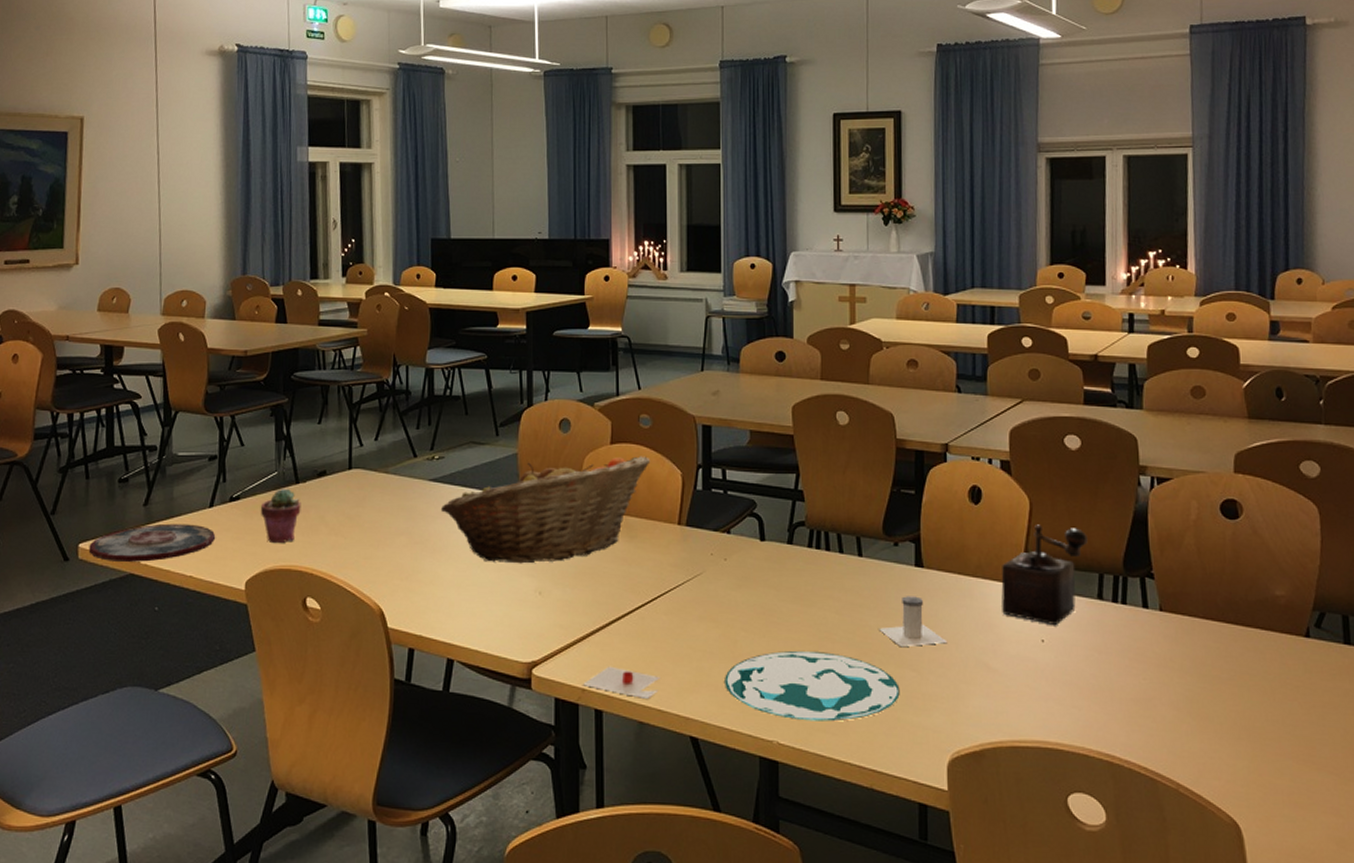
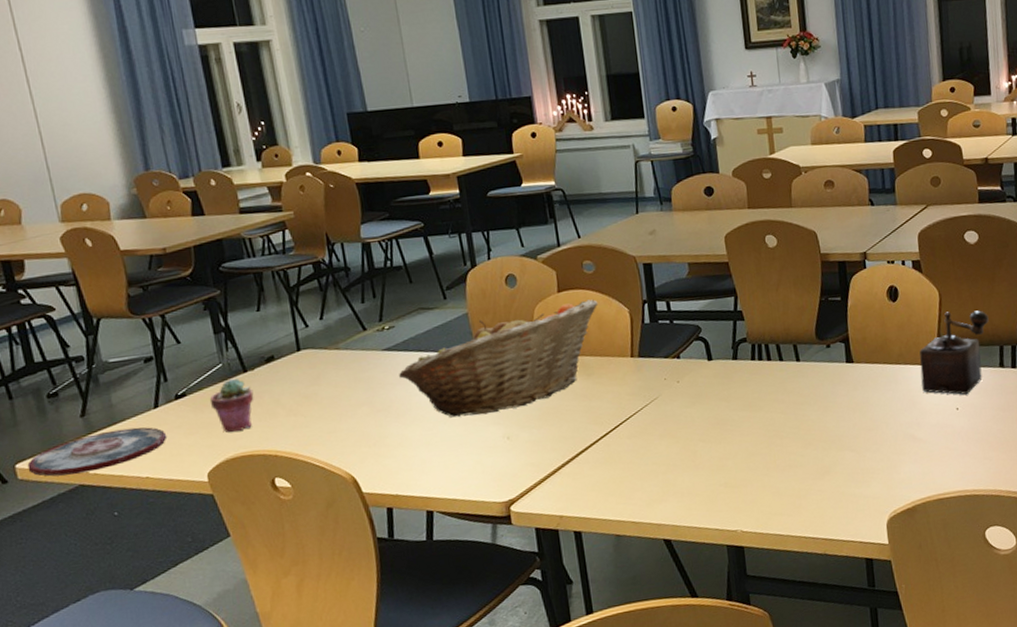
mug: present [583,666,660,700] -> none [560,491,631,516]
plate: present [725,651,900,722] -> none [689,448,842,509]
salt shaker: present [879,596,948,648] -> none [820,388,879,433]

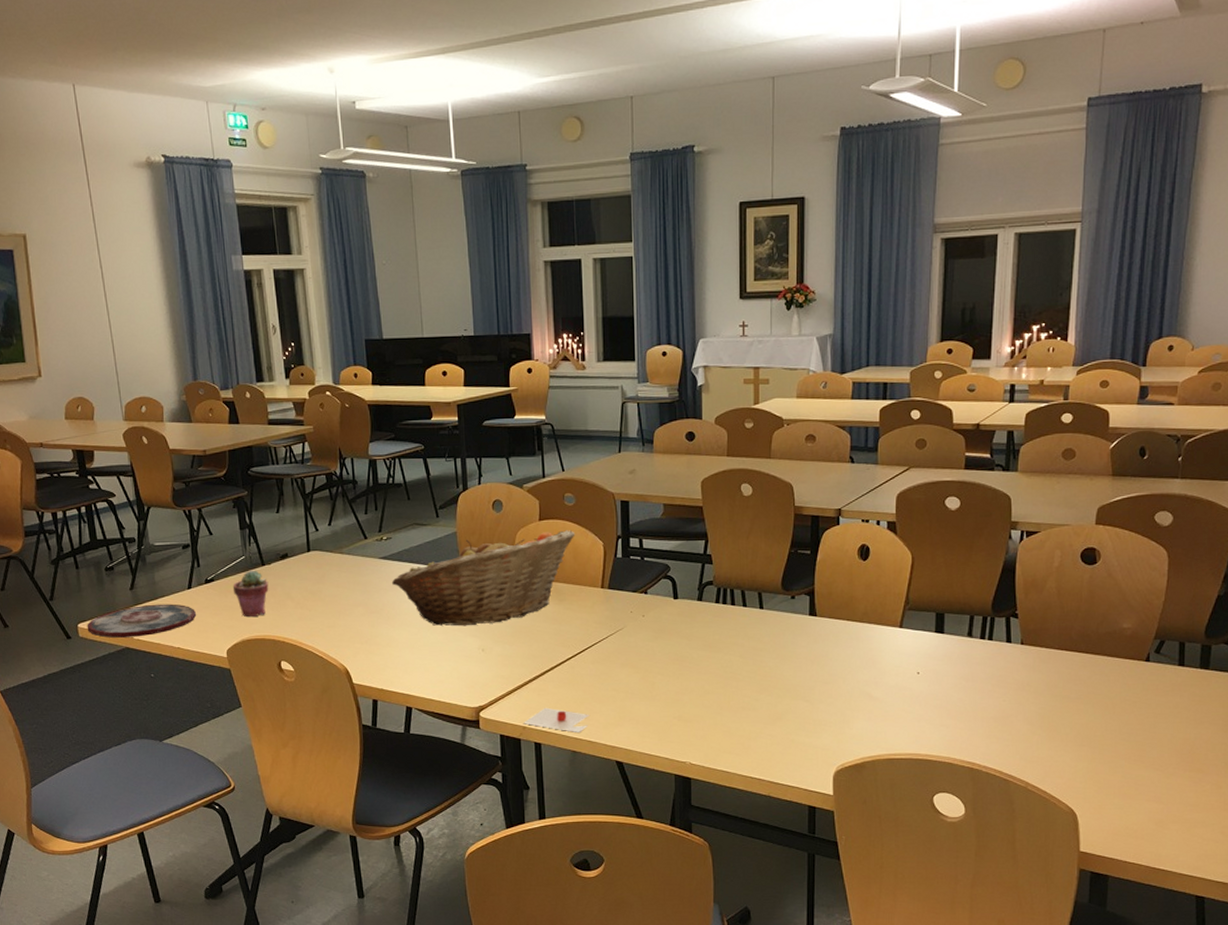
mug: none [560,491,631,516] -> present [524,707,589,734]
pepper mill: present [919,310,989,395] -> none [884,576,962,659]

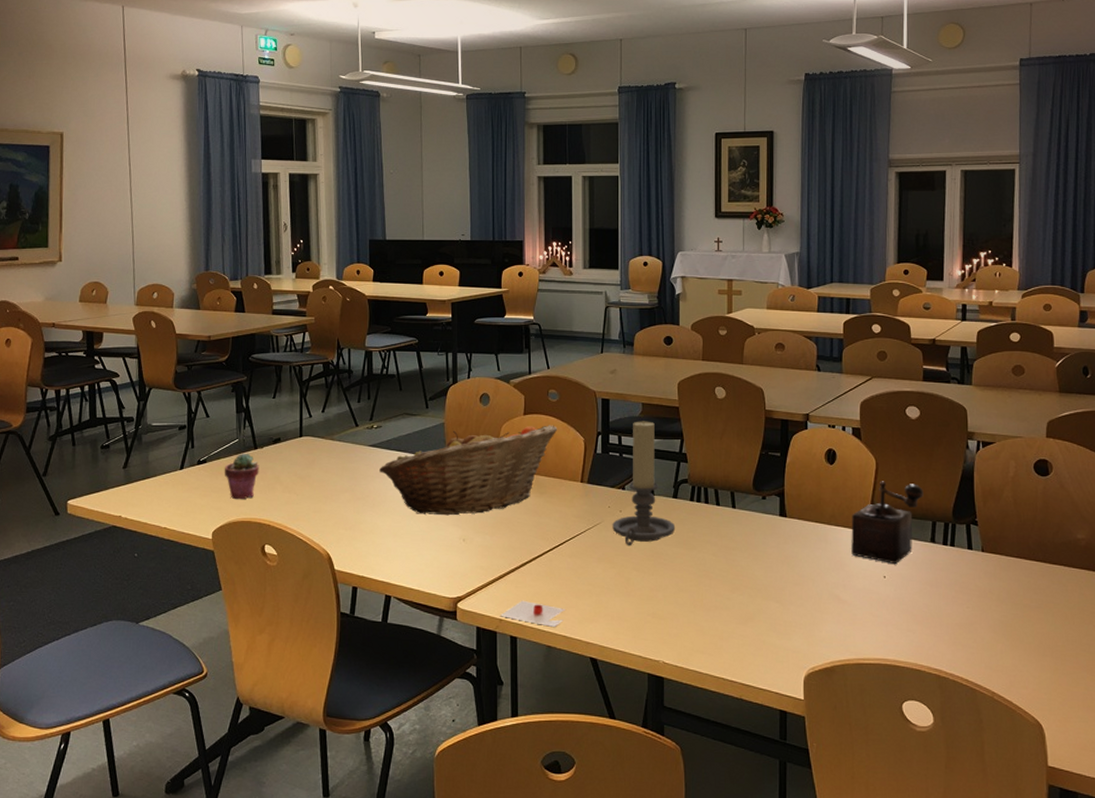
plate: present [87,604,197,638] -> none [76,483,186,516]
candle holder: none [635,522,701,651] -> present [612,421,676,546]
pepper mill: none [884,576,962,659] -> present [851,481,924,564]

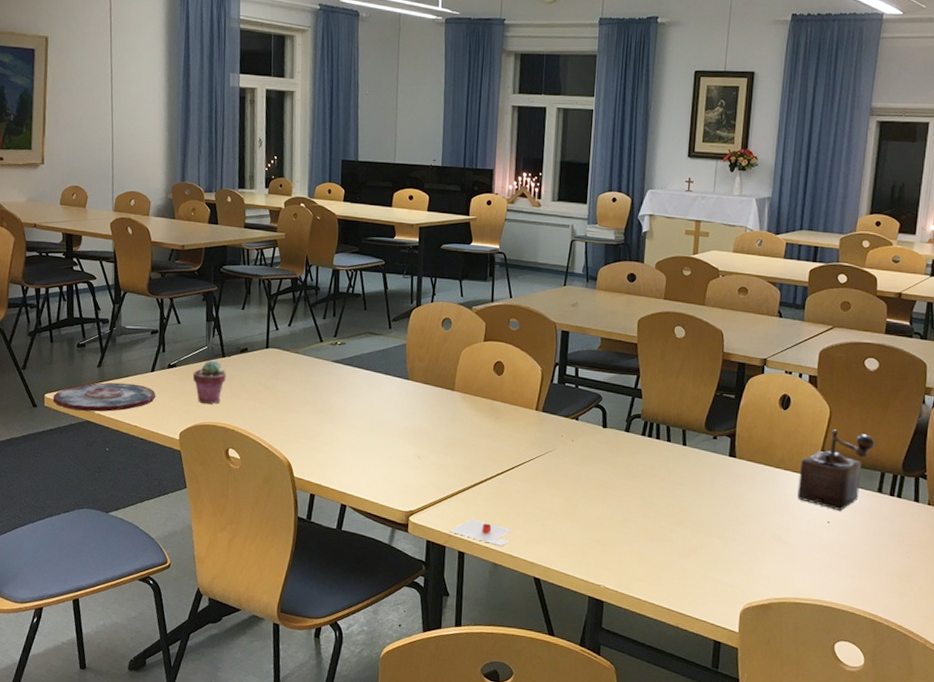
plate: none [76,483,186,516] -> present [53,382,156,412]
fruit basket: present [378,425,558,516] -> none [340,352,516,434]
candle holder: present [612,421,676,546] -> none [563,354,626,475]

